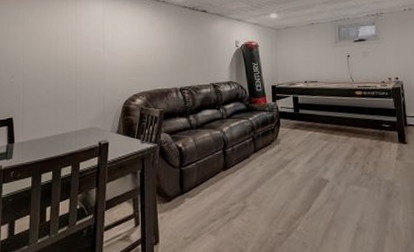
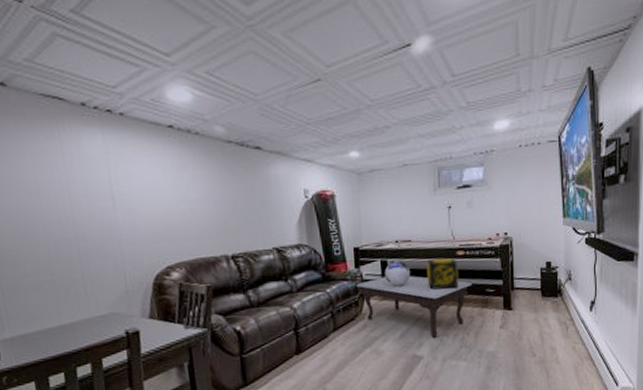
coffee table: none [273,110,369,164] -> present [356,276,472,338]
decorative globe: none [295,96,318,119] -> present [384,260,411,287]
decorative cube: none [330,96,358,123] -> present [426,257,459,290]

